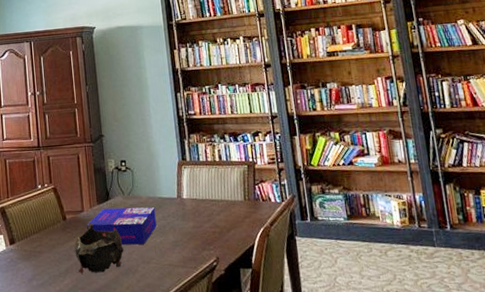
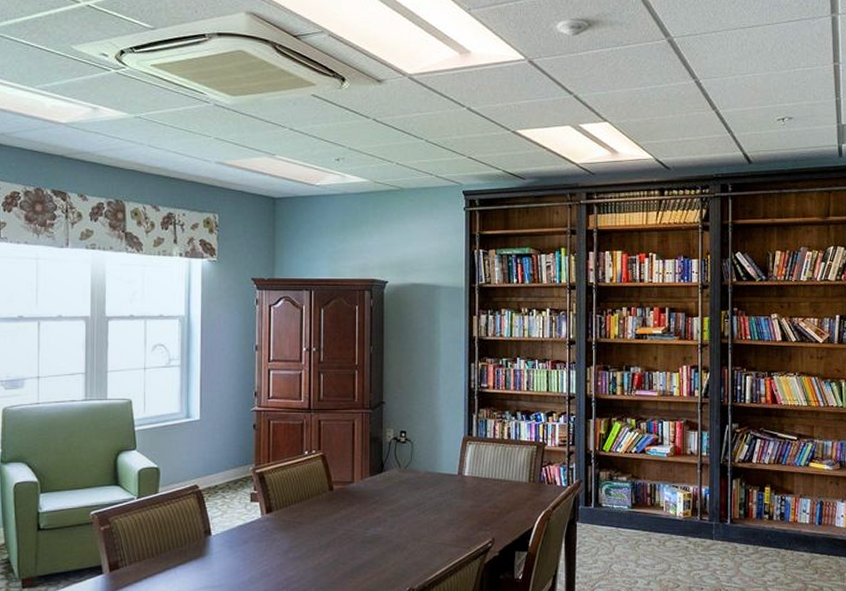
decorative bowl: present [73,224,124,275] -> none [338,496,393,550]
board game: present [87,207,157,245] -> none [356,481,432,521]

